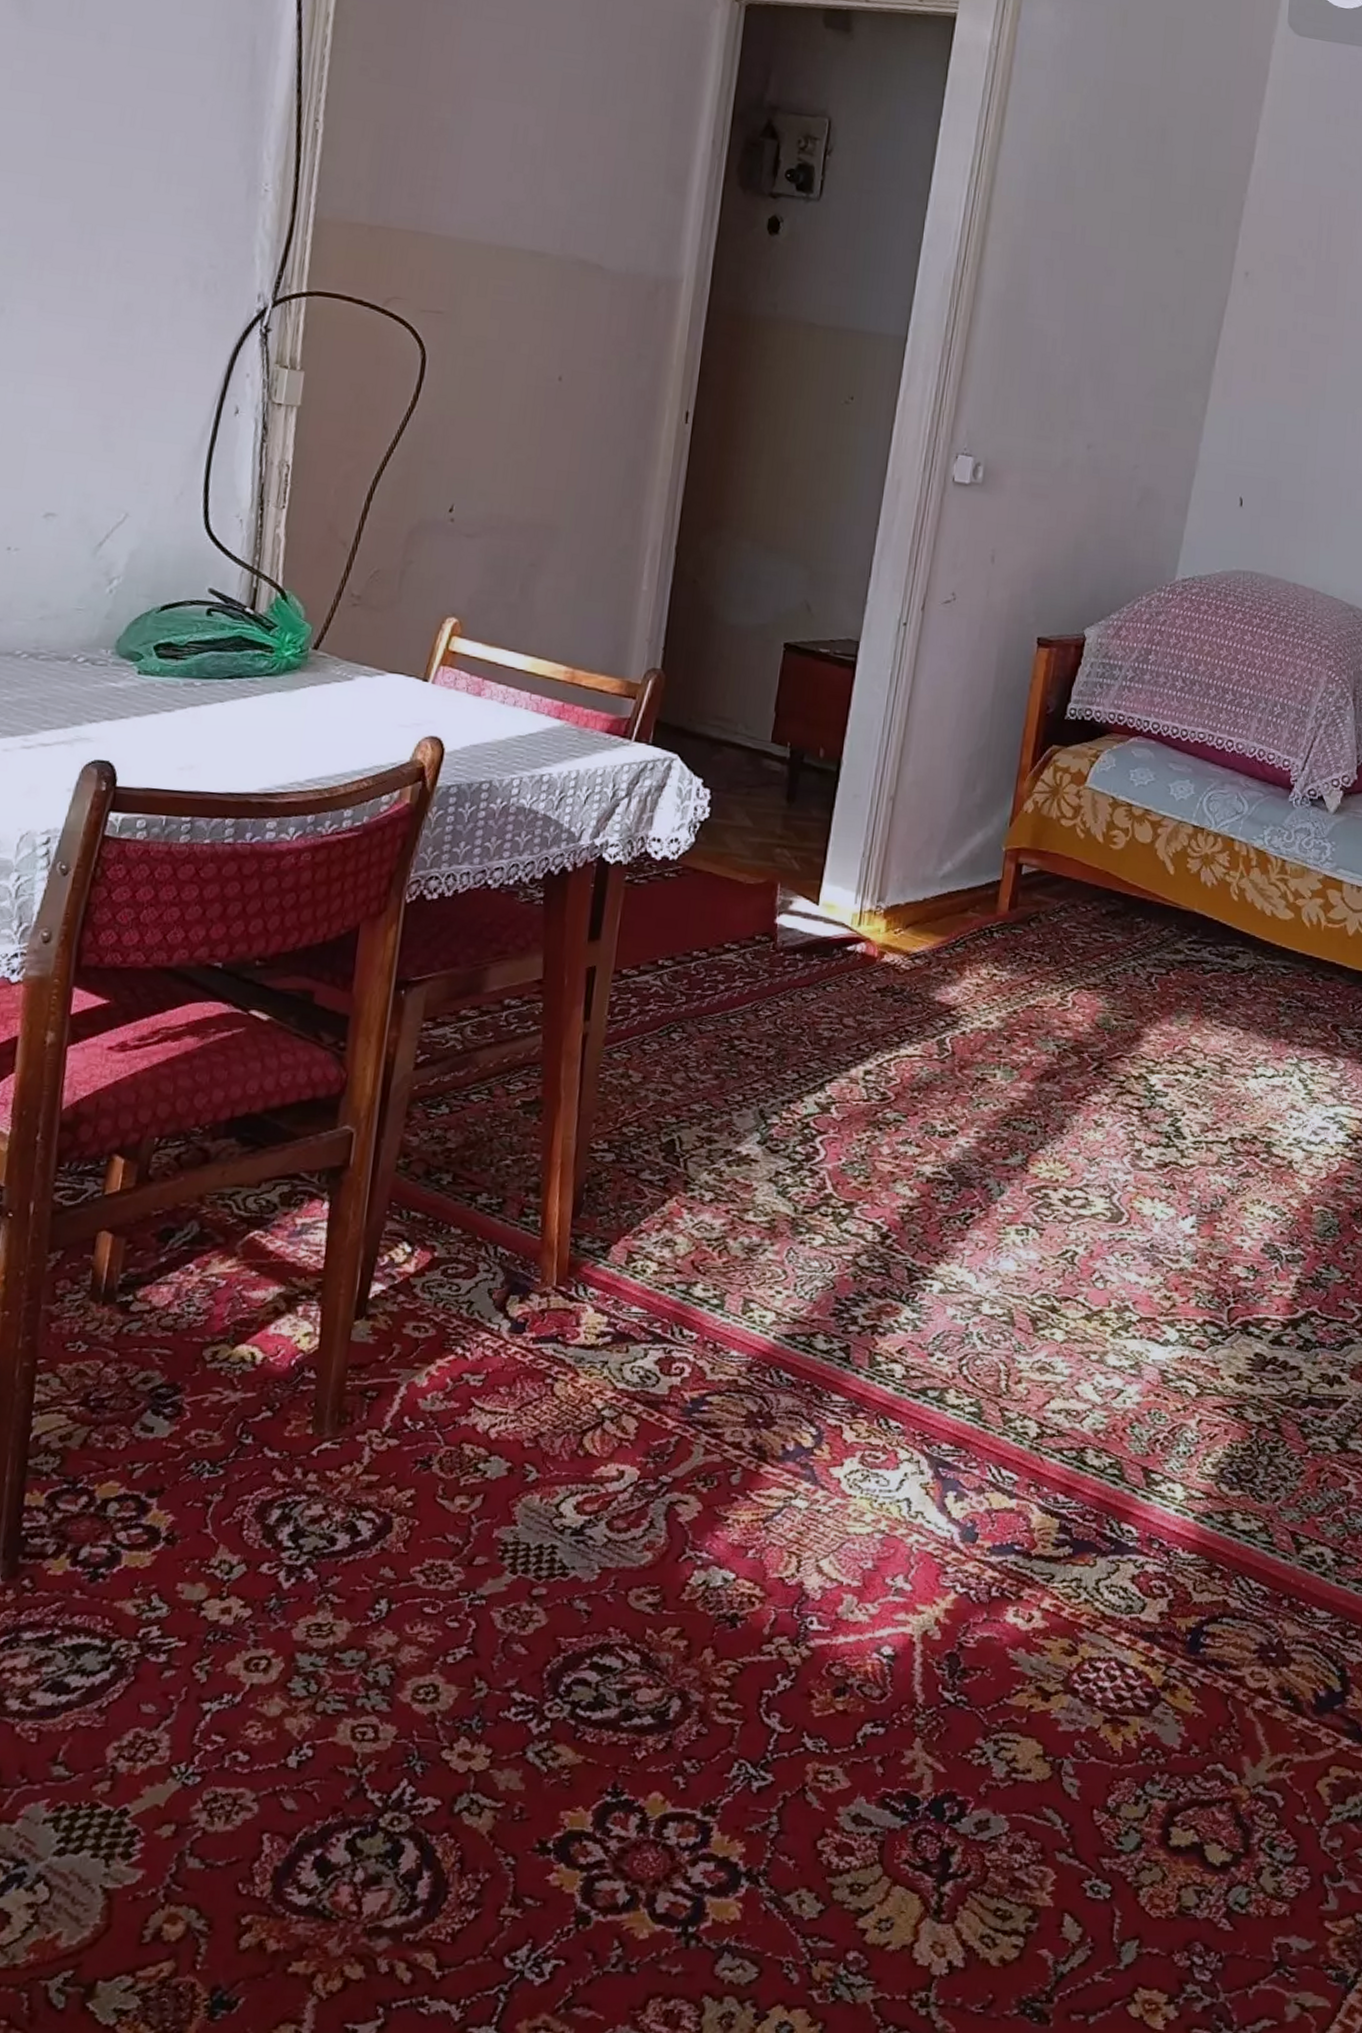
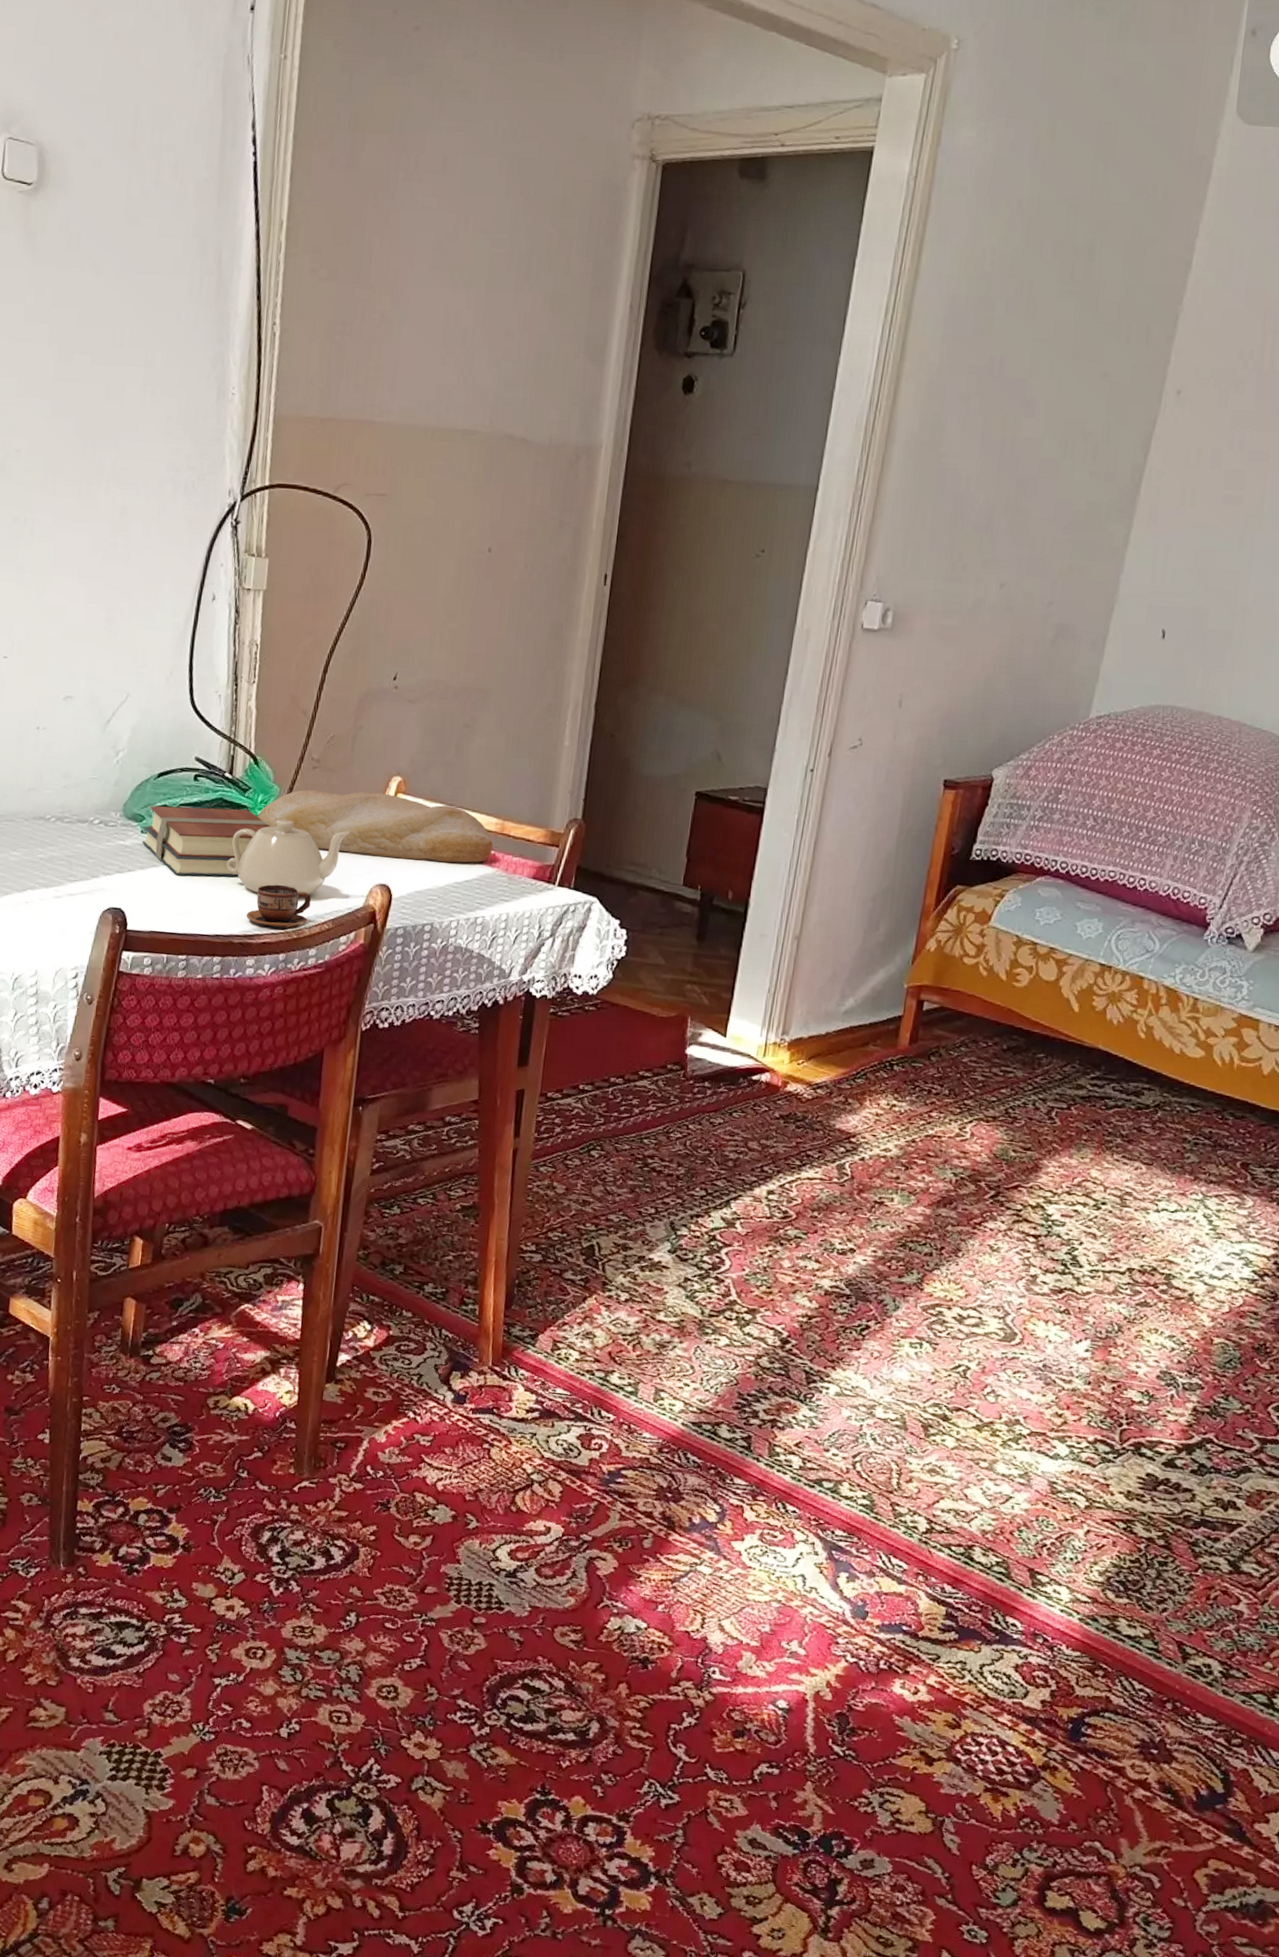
books: none [139,643,301,726] -> present [142,806,271,877]
teapot: none [244,661,398,749] -> present [226,819,352,895]
cup: none [267,735,348,788] -> present [246,884,311,930]
bread: none [283,629,562,715] -> present [257,789,493,863]

